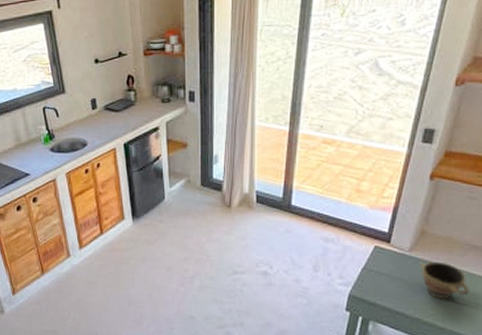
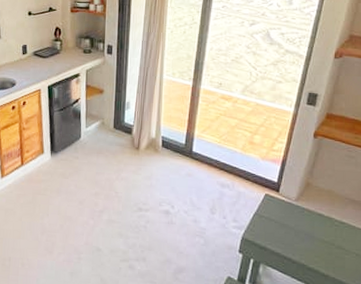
bowl: present [419,261,470,300] -> none [305,212,350,248]

